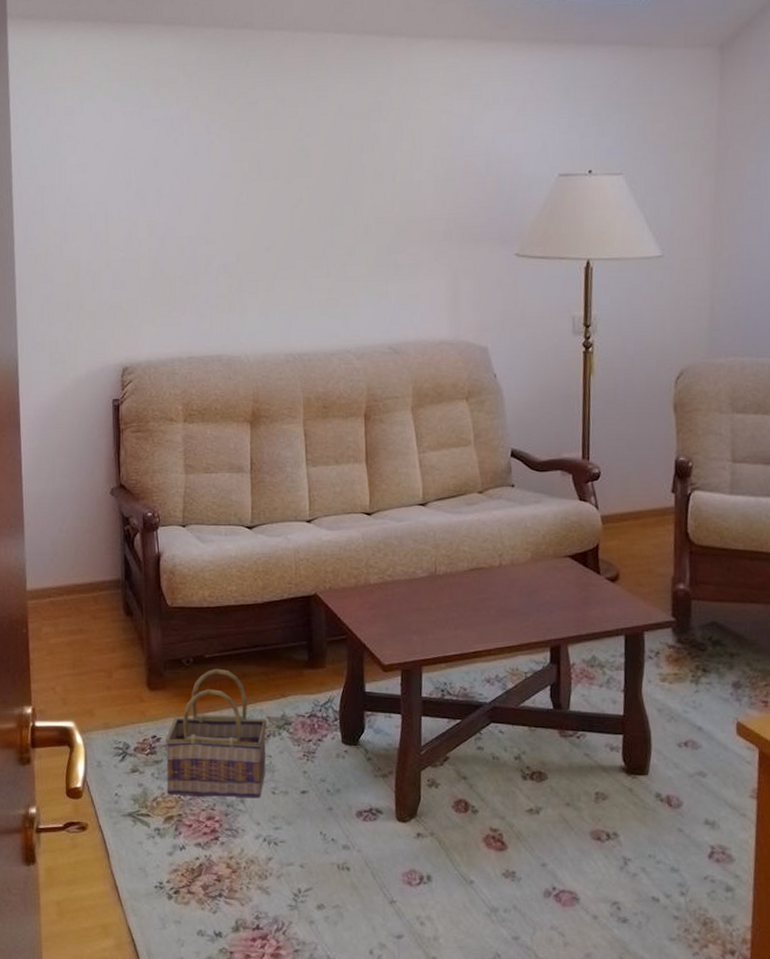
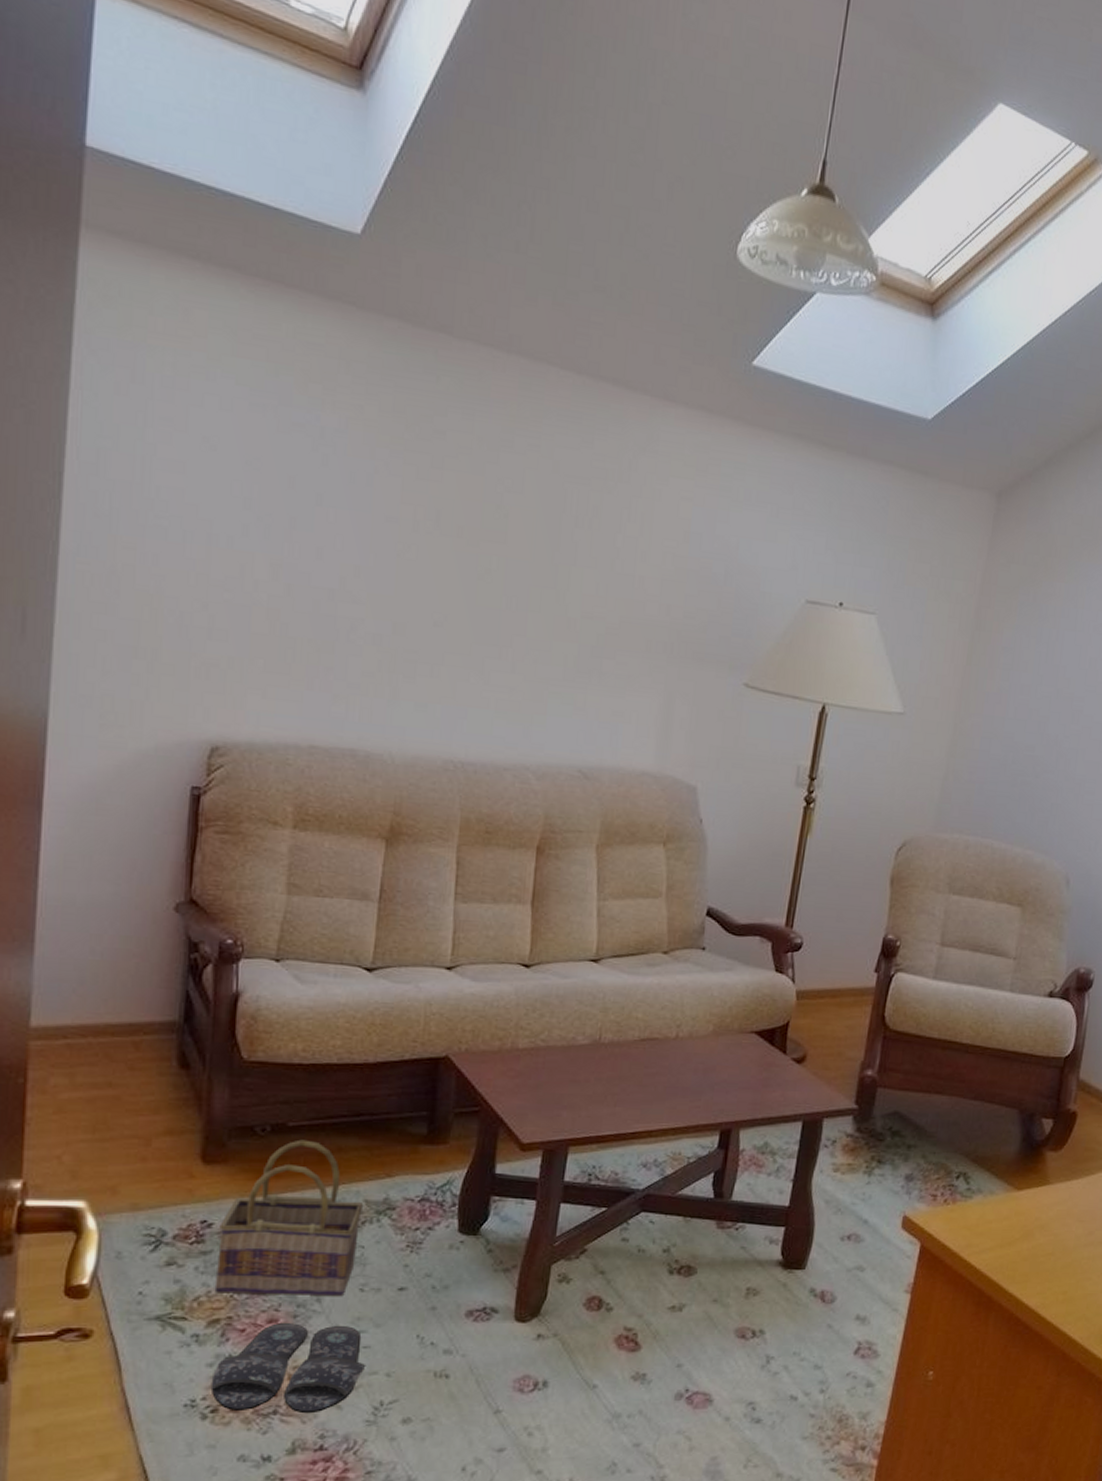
slippers: none [172,820,284,898] -> present [210,1323,366,1414]

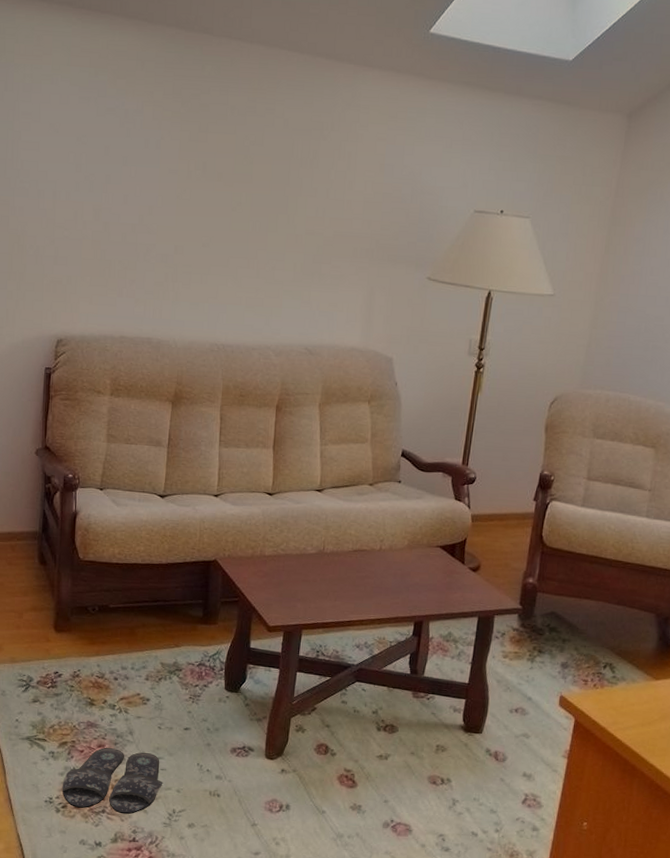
basket: present [214,1139,364,1295] -> none [63,617,160,731]

